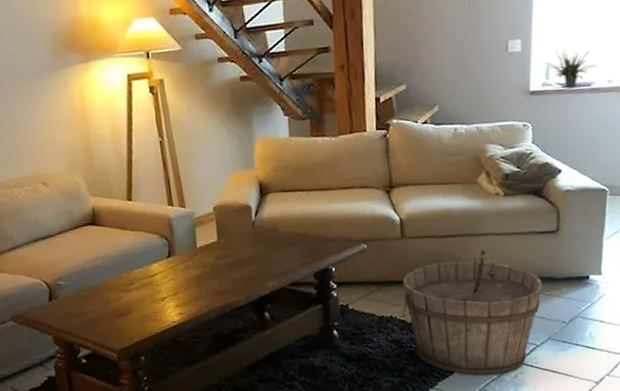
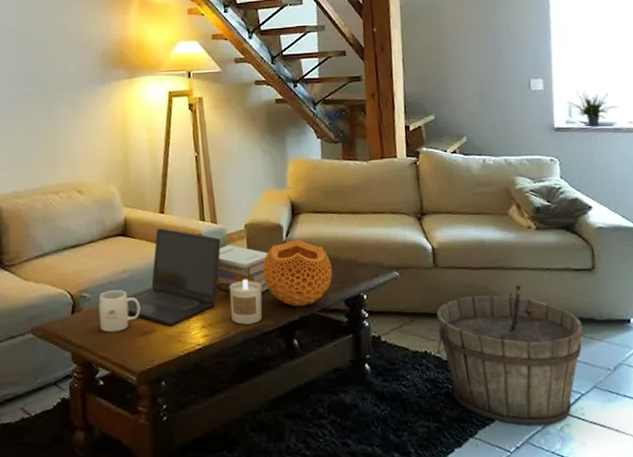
mug: none [74,276,116,316] -> present [98,289,141,333]
laptop: none [101,215,191,307] -> present [127,228,221,326]
books: none [188,227,240,272] -> present [216,245,269,293]
candle: none [200,259,235,302] -> present [229,278,263,325]
decorative bowl: none [233,218,302,283] -> present [262,238,332,307]

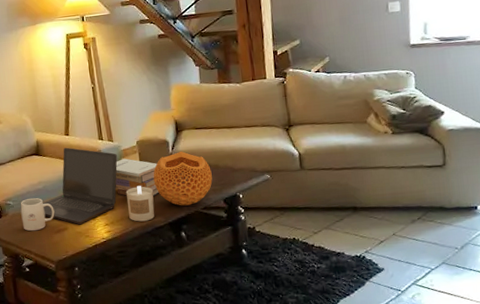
wooden bucket: present [436,285,583,425] -> none [303,181,434,295]
potted plant: present [567,90,618,127] -> none [422,8,471,42]

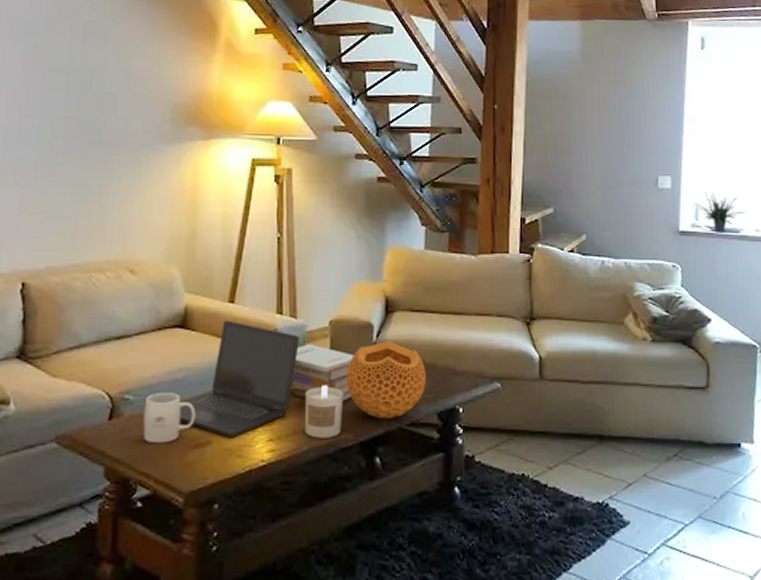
potted plant: none [422,8,471,42] -> present [694,191,746,233]

